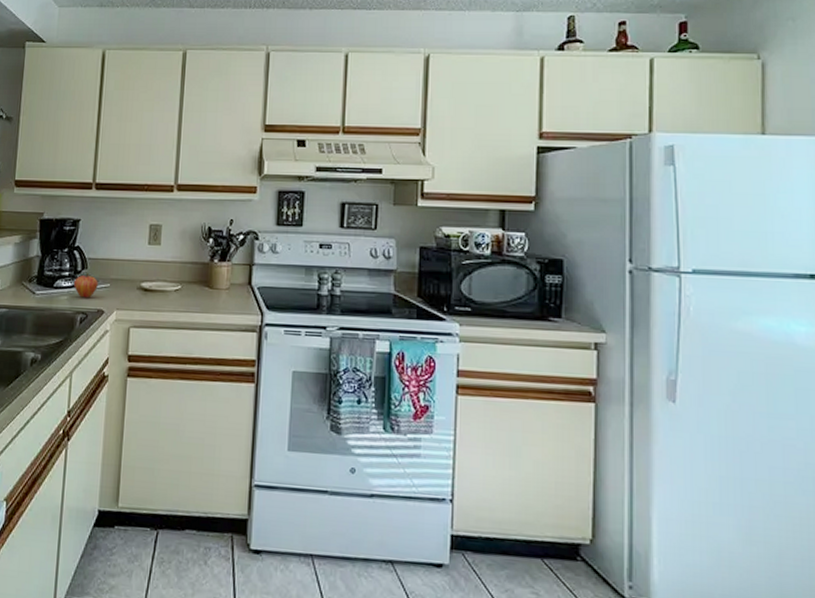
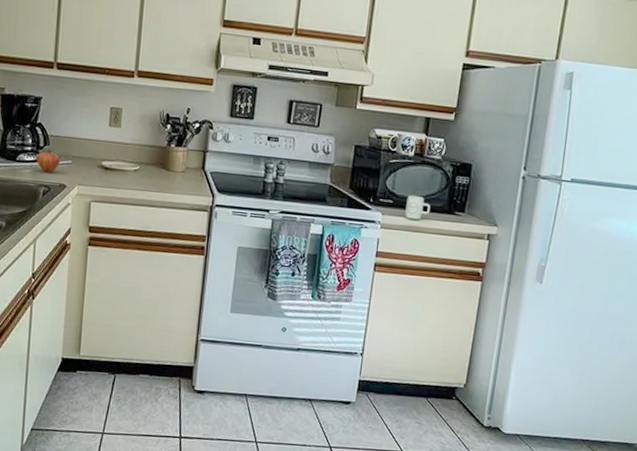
mug: none [488,300,518,330] -> present [405,195,431,220]

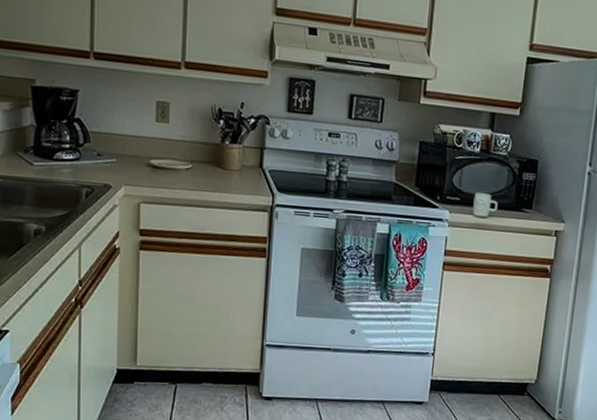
fruit: present [37,149,60,173] -> none [77,147,103,173]

